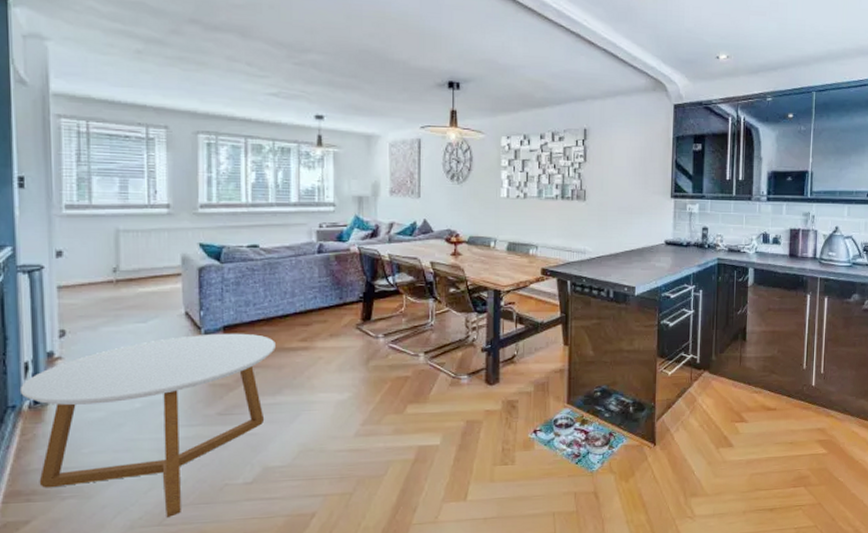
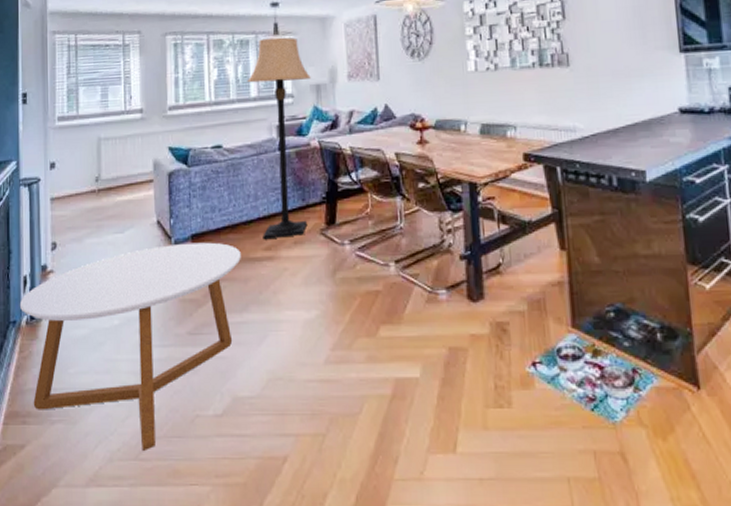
lamp: none [287,148,353,332] -> present [247,37,311,240]

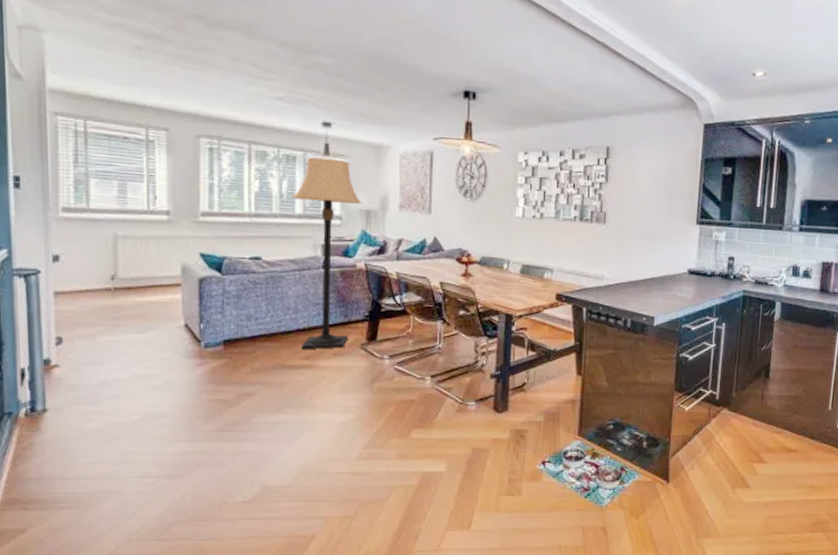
coffee table: present [20,242,241,452] -> none [17,347,277,533]

